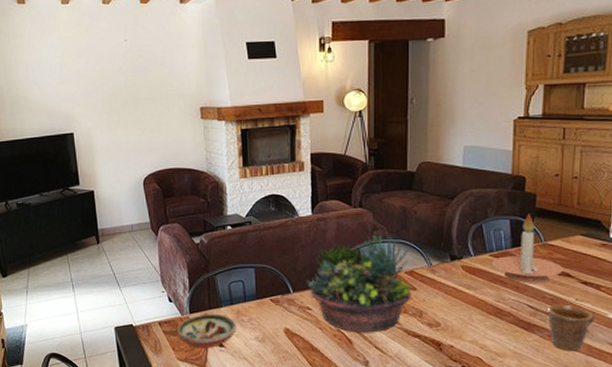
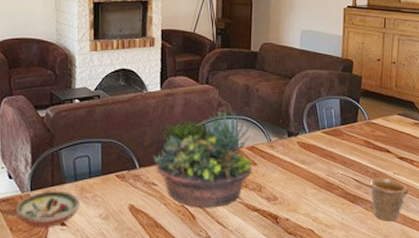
candle holder: present [492,213,563,284] -> none [324,94,383,159]

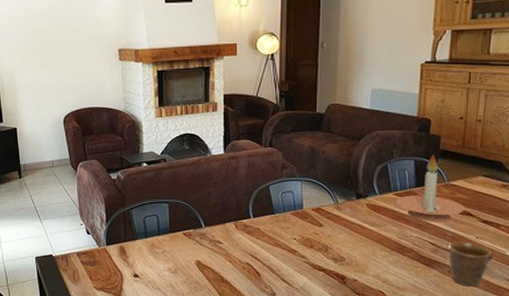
decorative bowl: present [15,190,81,227] -> none [94,246,152,278]
succulent planter: present [153,110,252,208] -> none [218,172,318,266]
candle holder: none [324,94,383,159] -> present [396,155,464,222]

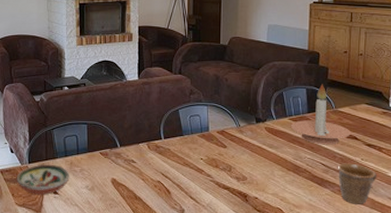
decorative bowl: none [94,246,152,278] -> present [16,164,70,195]

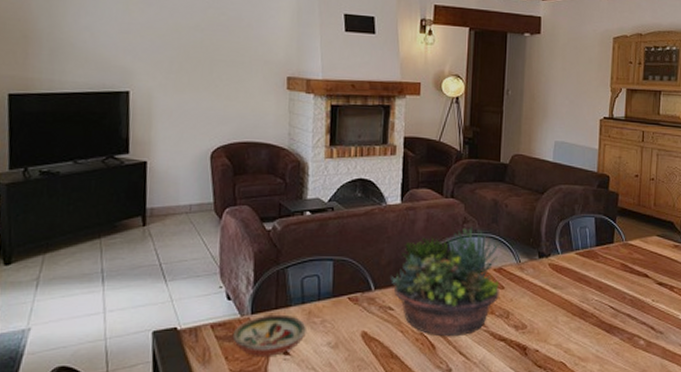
succulent planter: none [132,97,222,185] -> present [391,226,499,337]
candle holder: present [291,84,350,145] -> none [578,212,641,284]
mug: present [337,163,377,205] -> none [626,305,668,354]

